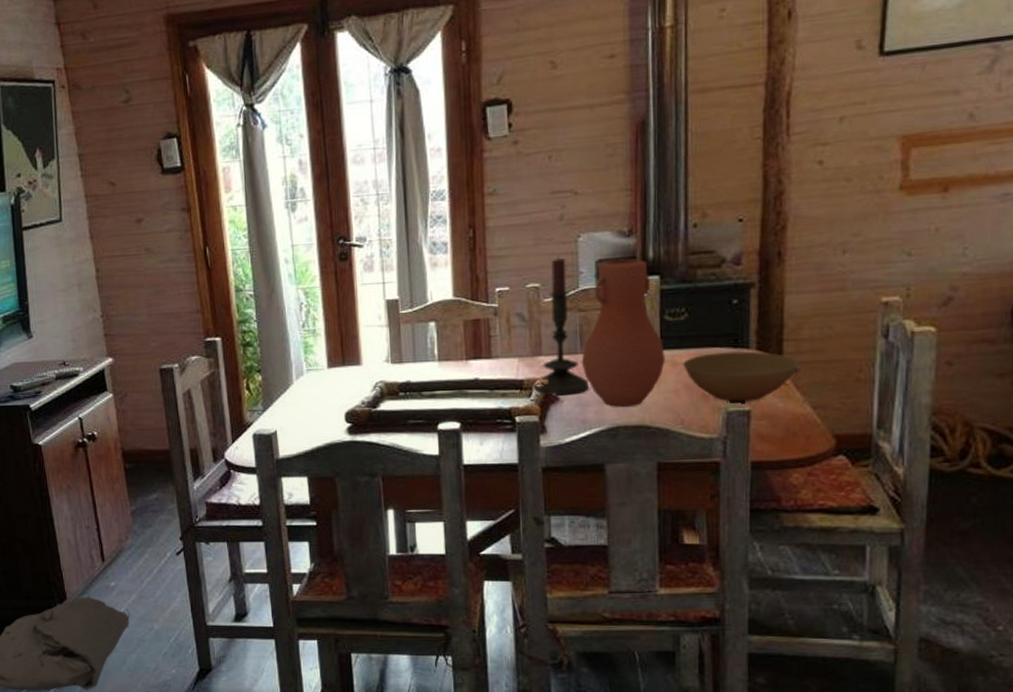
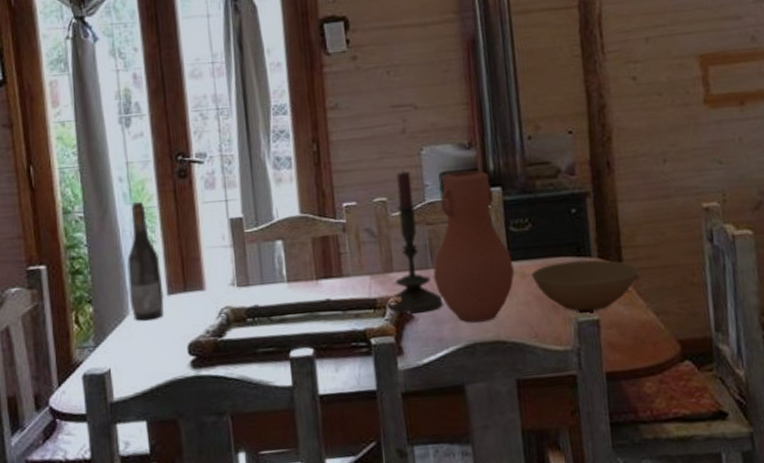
wine bottle: none [292,281,325,390] -> present [127,201,164,321]

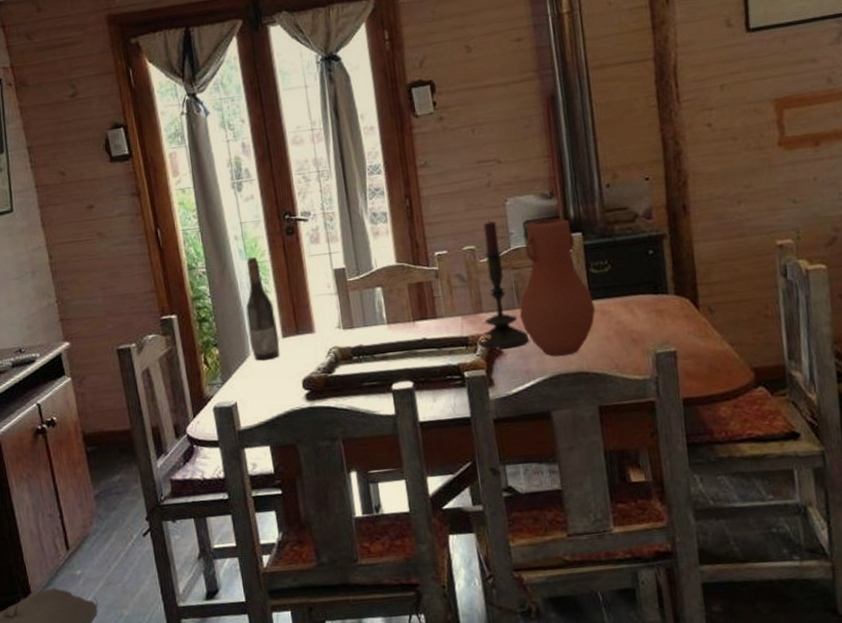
bowl: present [531,259,638,312] -> none [611,296,714,344]

